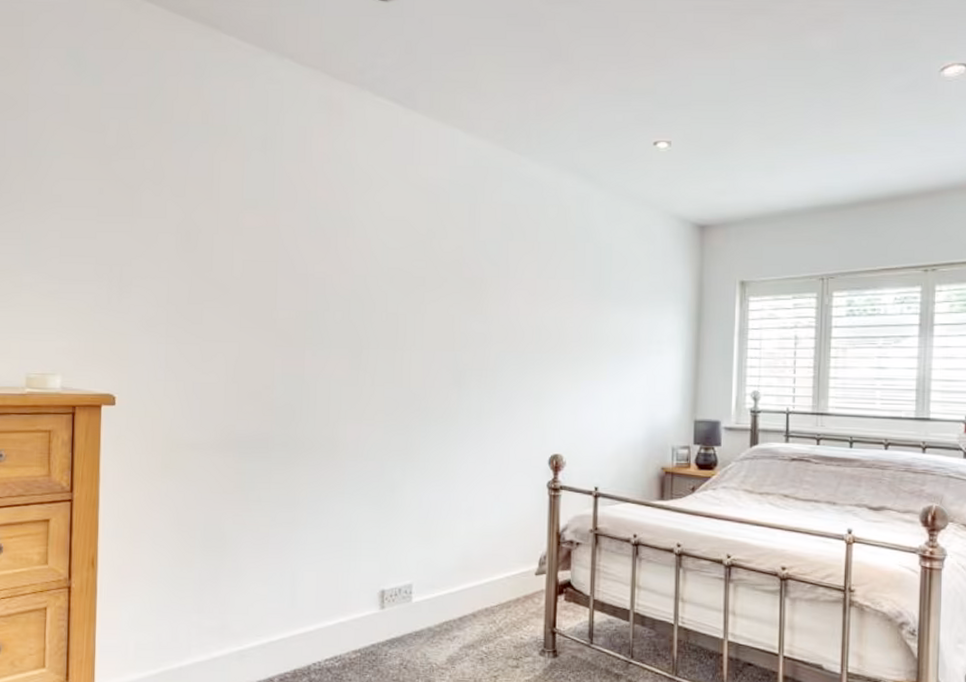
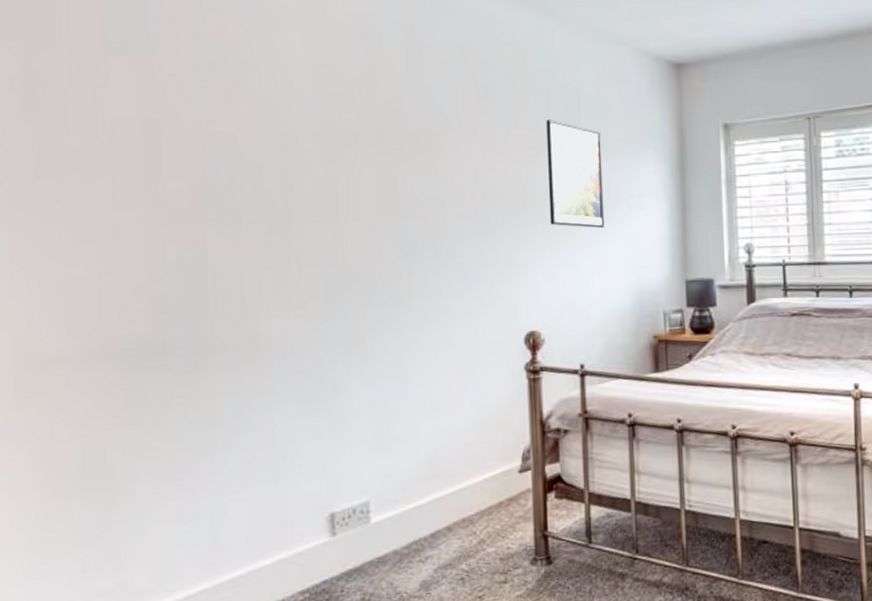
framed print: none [578,272,628,369] -> present [546,120,605,228]

